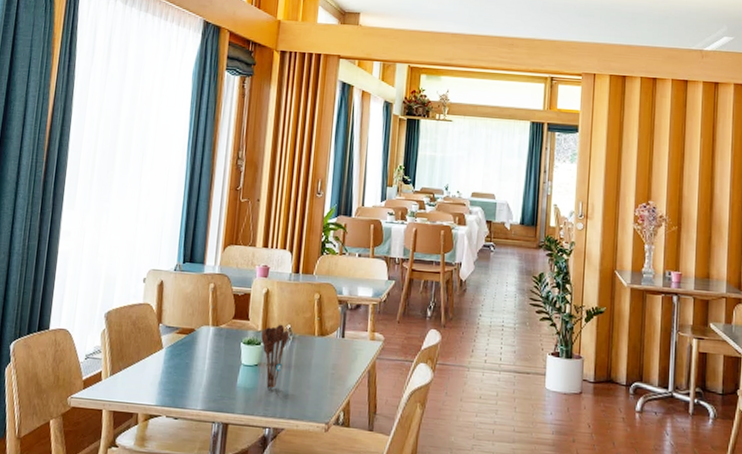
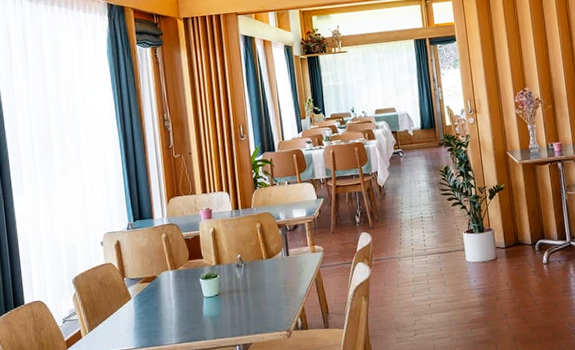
utensil holder: present [261,324,290,388] -> none [216,255,241,312]

